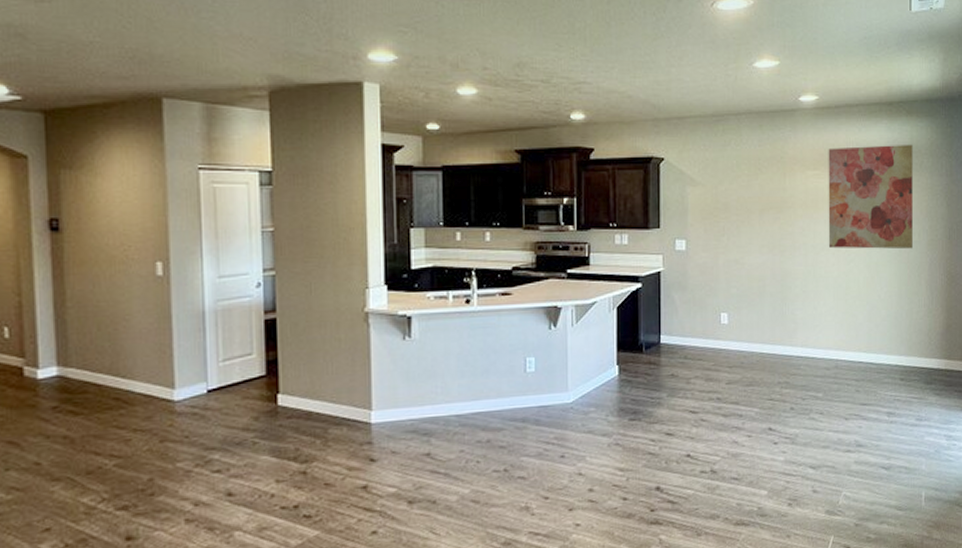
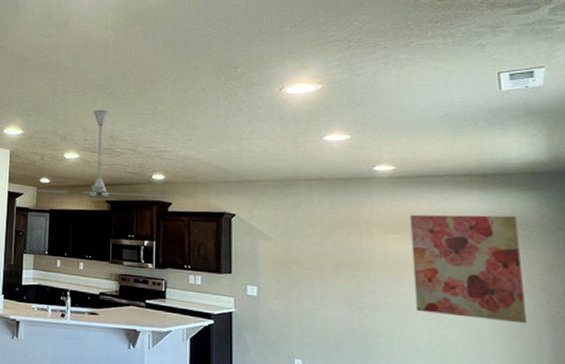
ceiling fan: none [420,25,589,149] -> present [35,109,168,200]

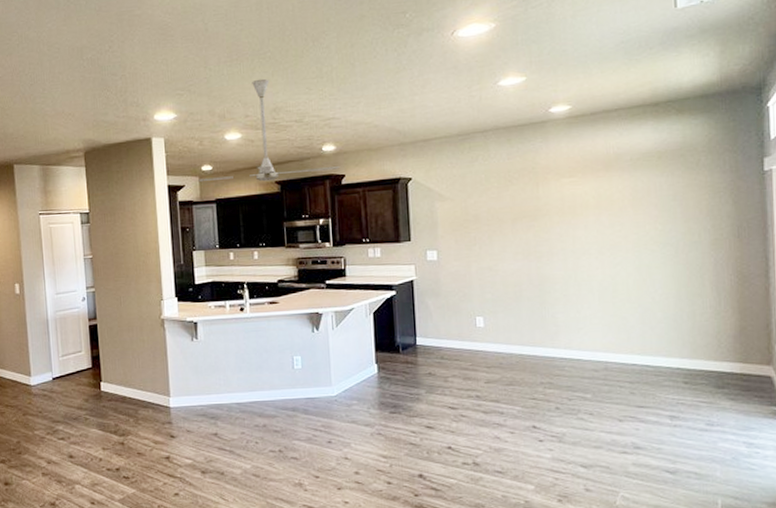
wall art: present [409,214,526,324] -> none [585,144,692,253]

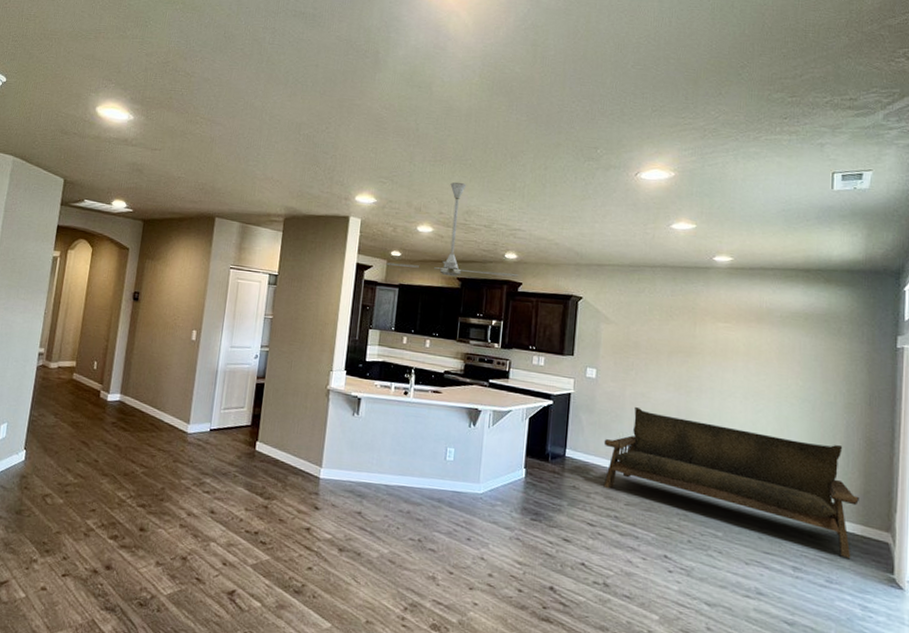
sofa: none [454,282,735,398] -> present [603,406,859,558]

